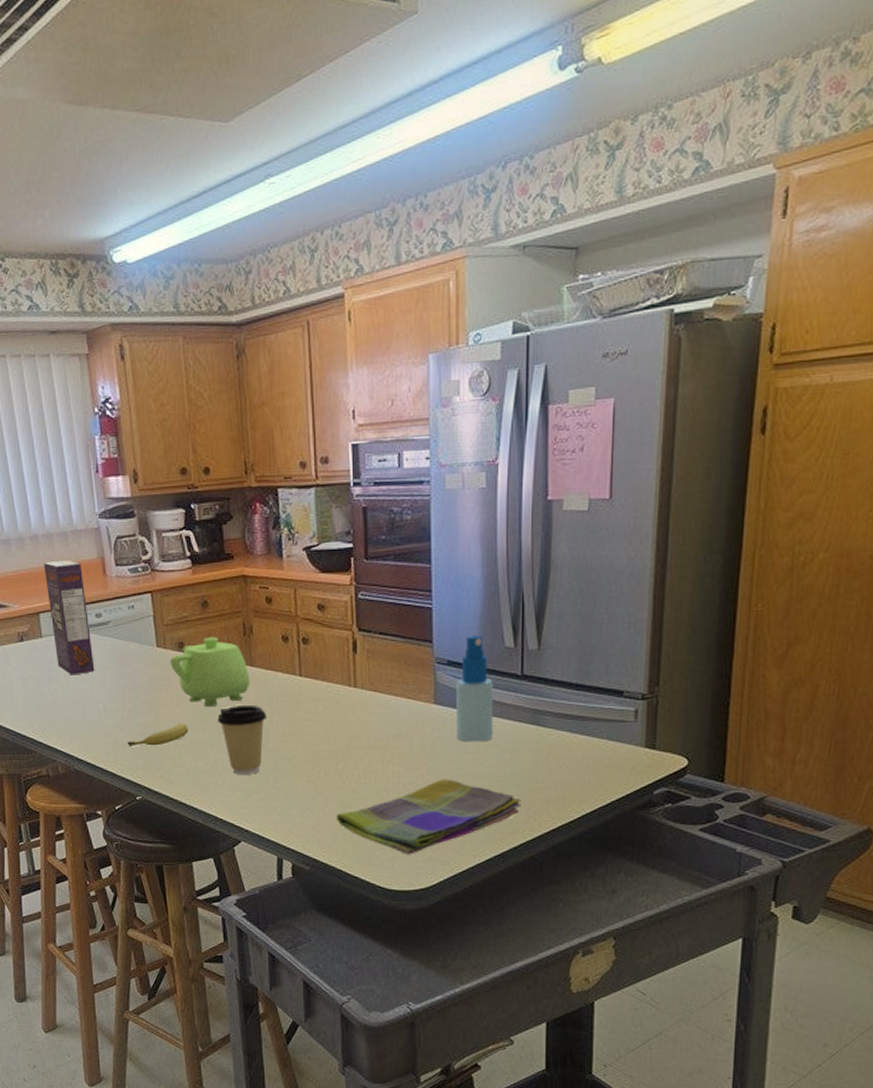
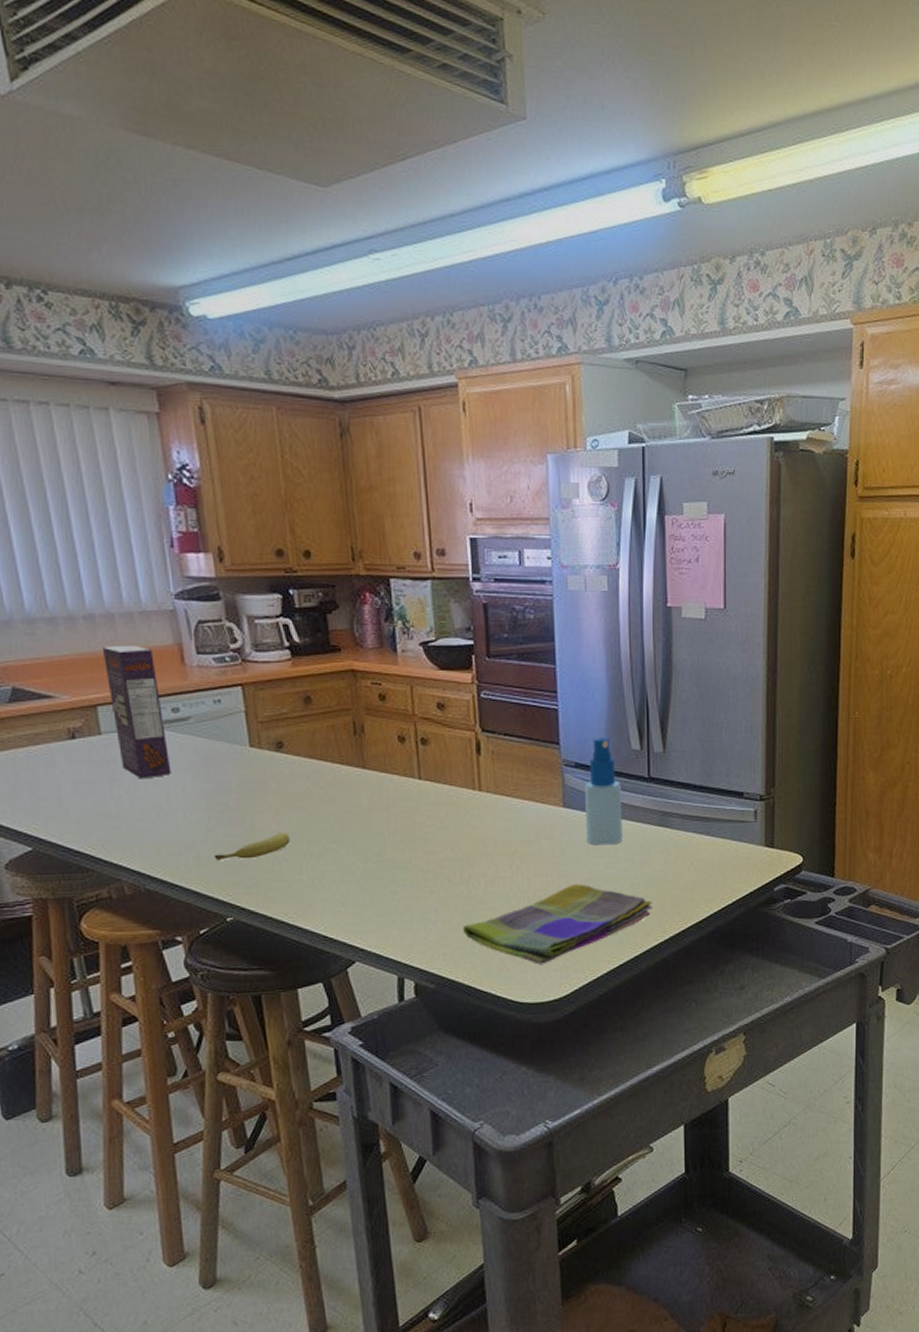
teapot: present [170,637,251,708] -> none [266,736,363,814]
coffee cup: present [217,704,268,774] -> none [325,810,384,888]

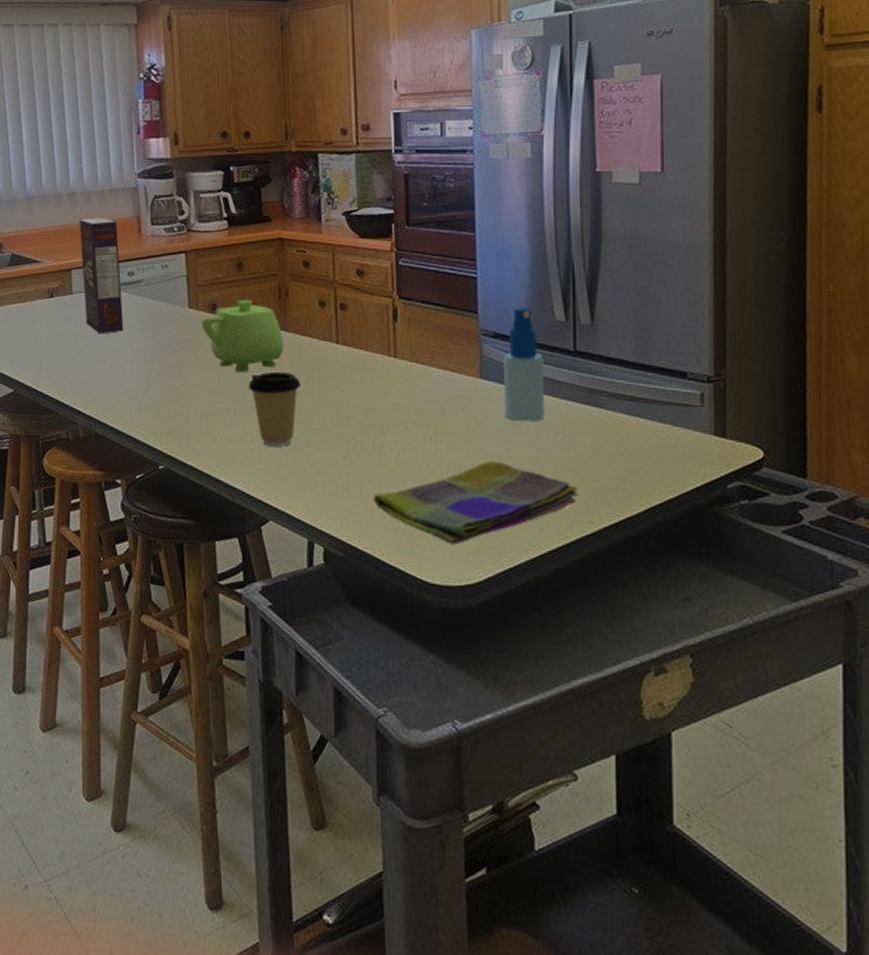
fruit: present [214,832,290,862] -> none [152,388,217,412]
teapot: none [266,736,363,814] -> present [201,299,285,373]
coffee cup: none [325,810,384,888] -> present [248,371,302,447]

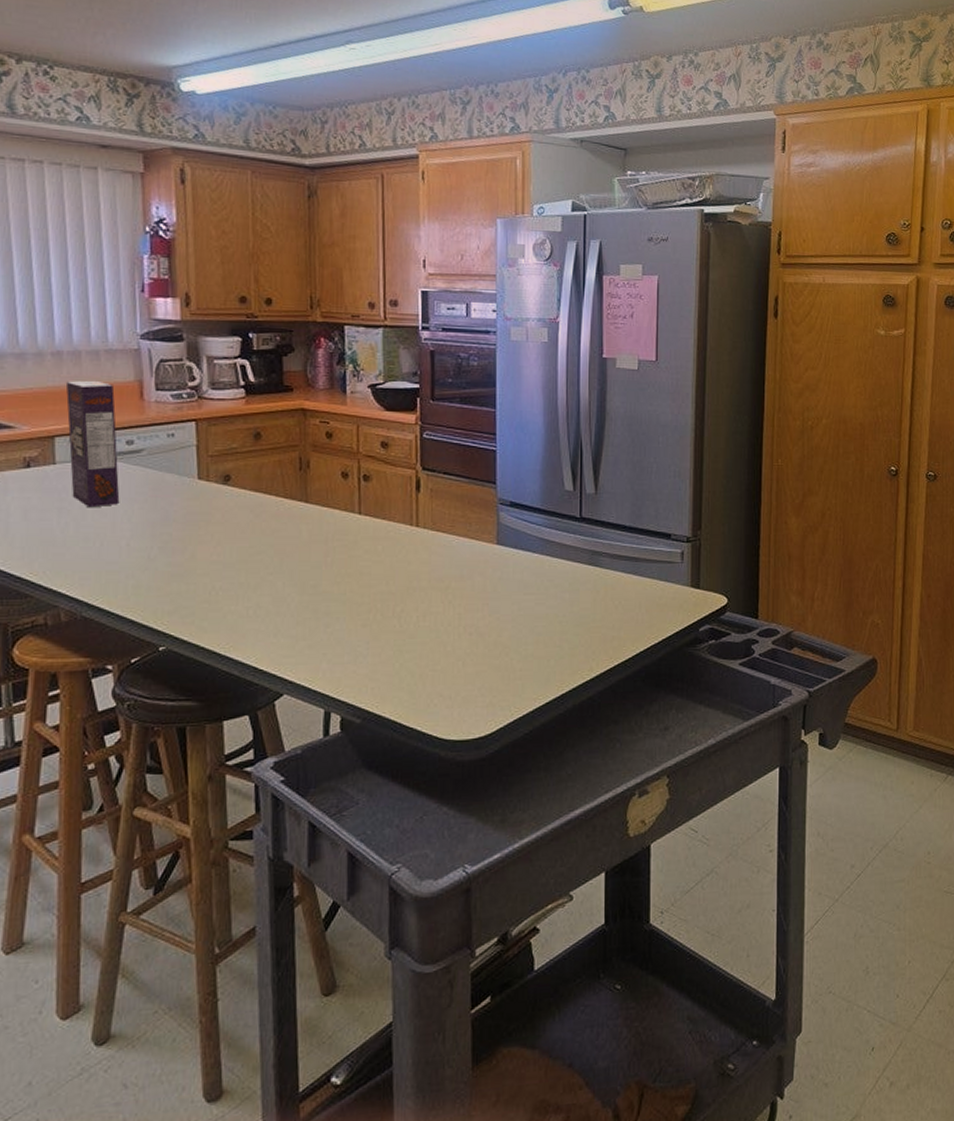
teapot: present [201,299,285,373] -> none [212,470,304,546]
coffee cup: present [248,371,302,447] -> none [264,543,322,619]
dish towel: present [374,460,578,545] -> none [393,620,580,701]
spray bottle: present [503,307,545,422] -> none [517,478,554,583]

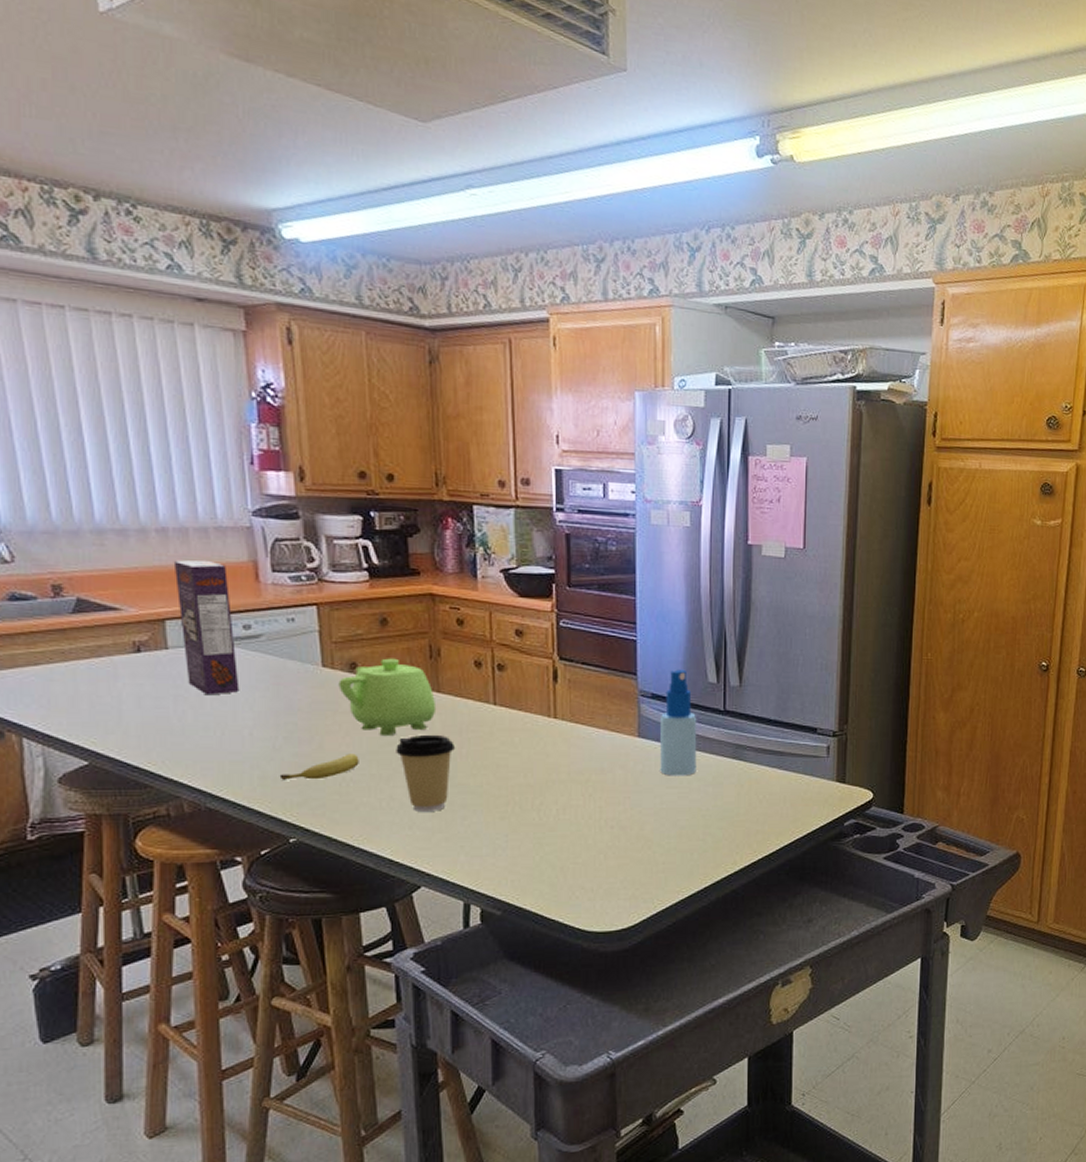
fruit: none [152,563,229,590] -> present [279,753,359,781]
teapot: none [212,470,304,546] -> present [338,658,437,737]
coffee cup: none [264,543,322,619] -> present [396,734,456,811]
spray bottle: none [517,478,554,583] -> present [659,669,697,776]

